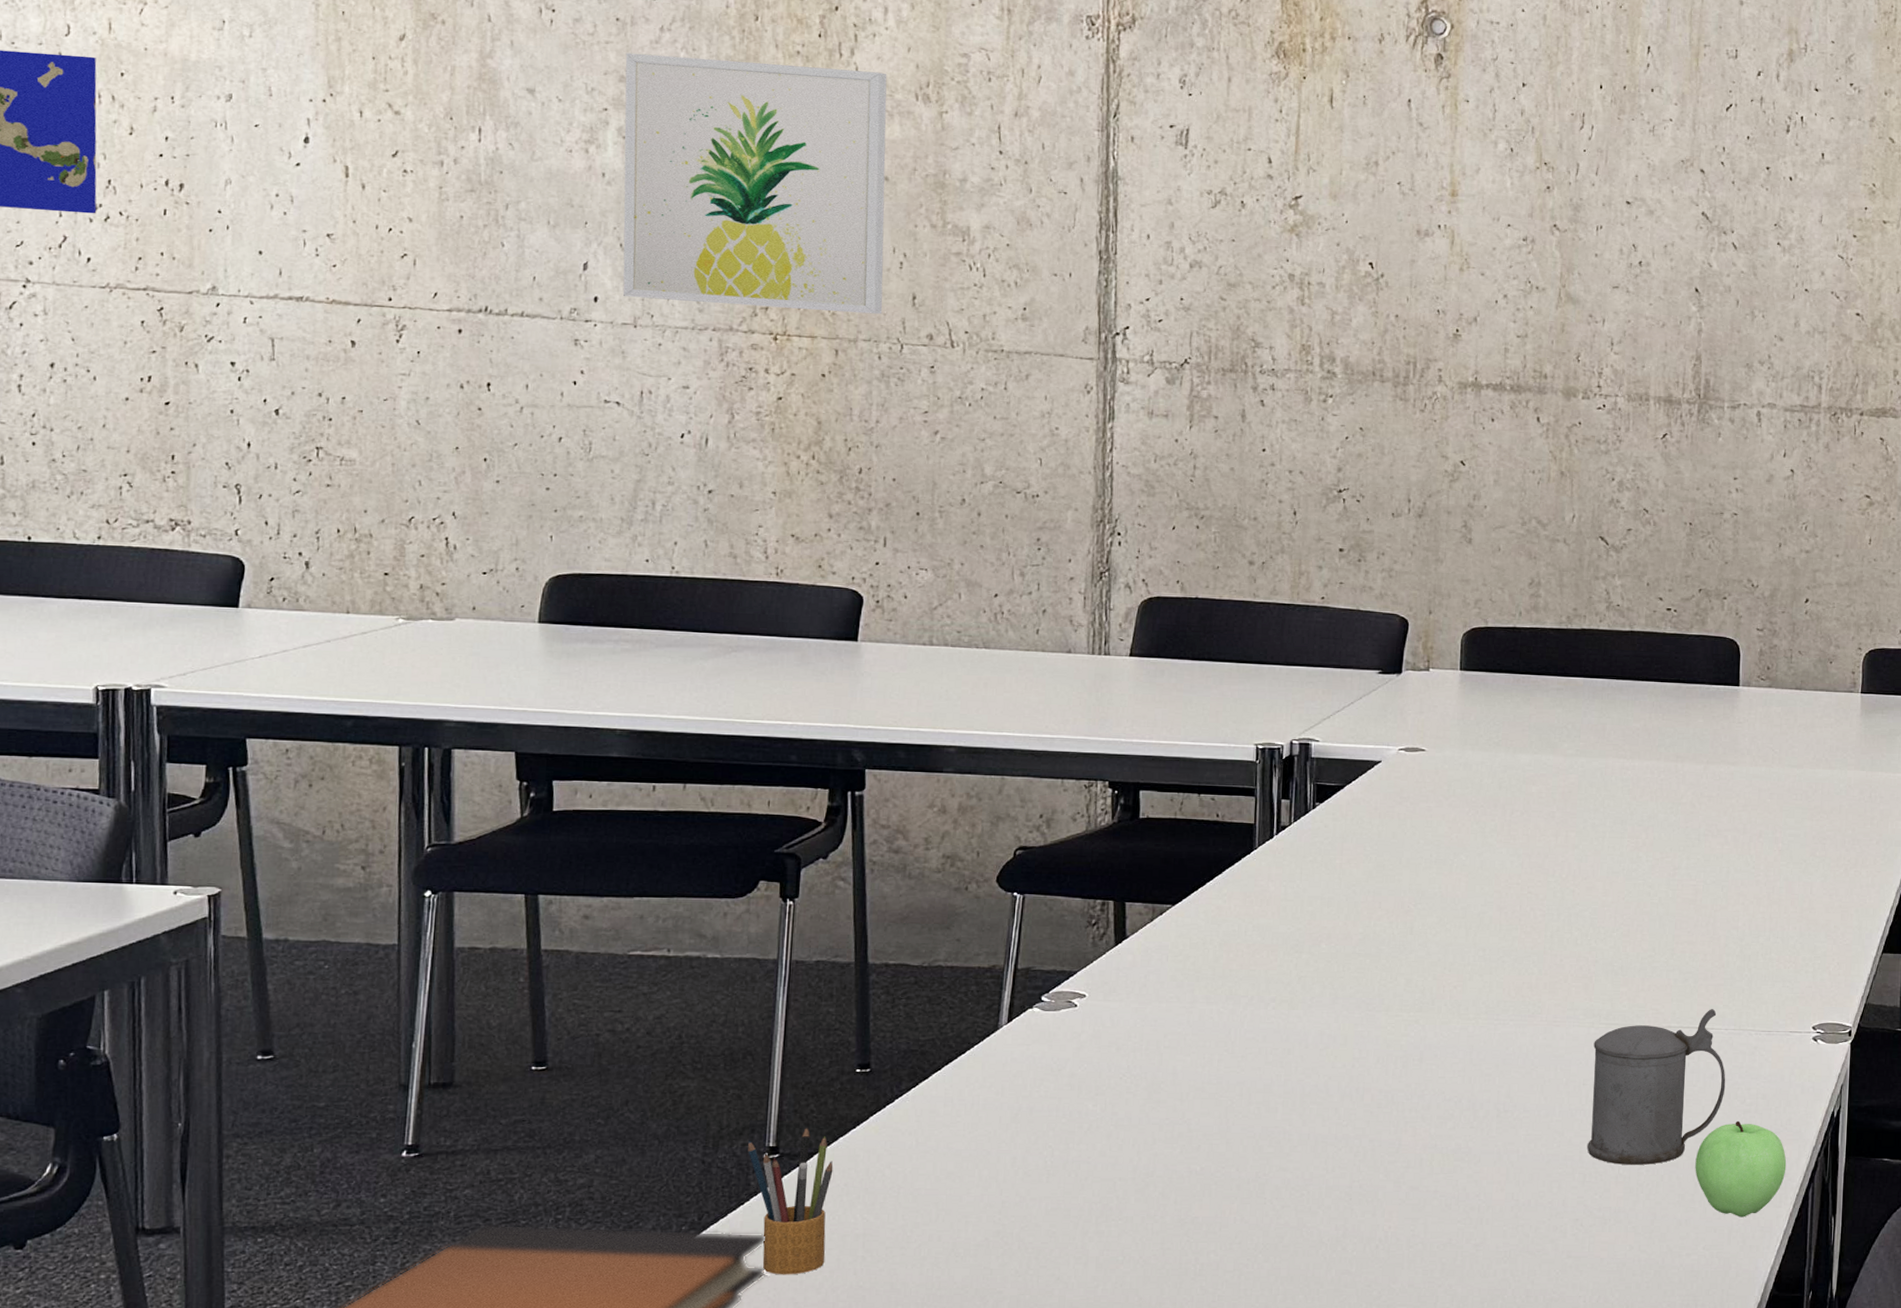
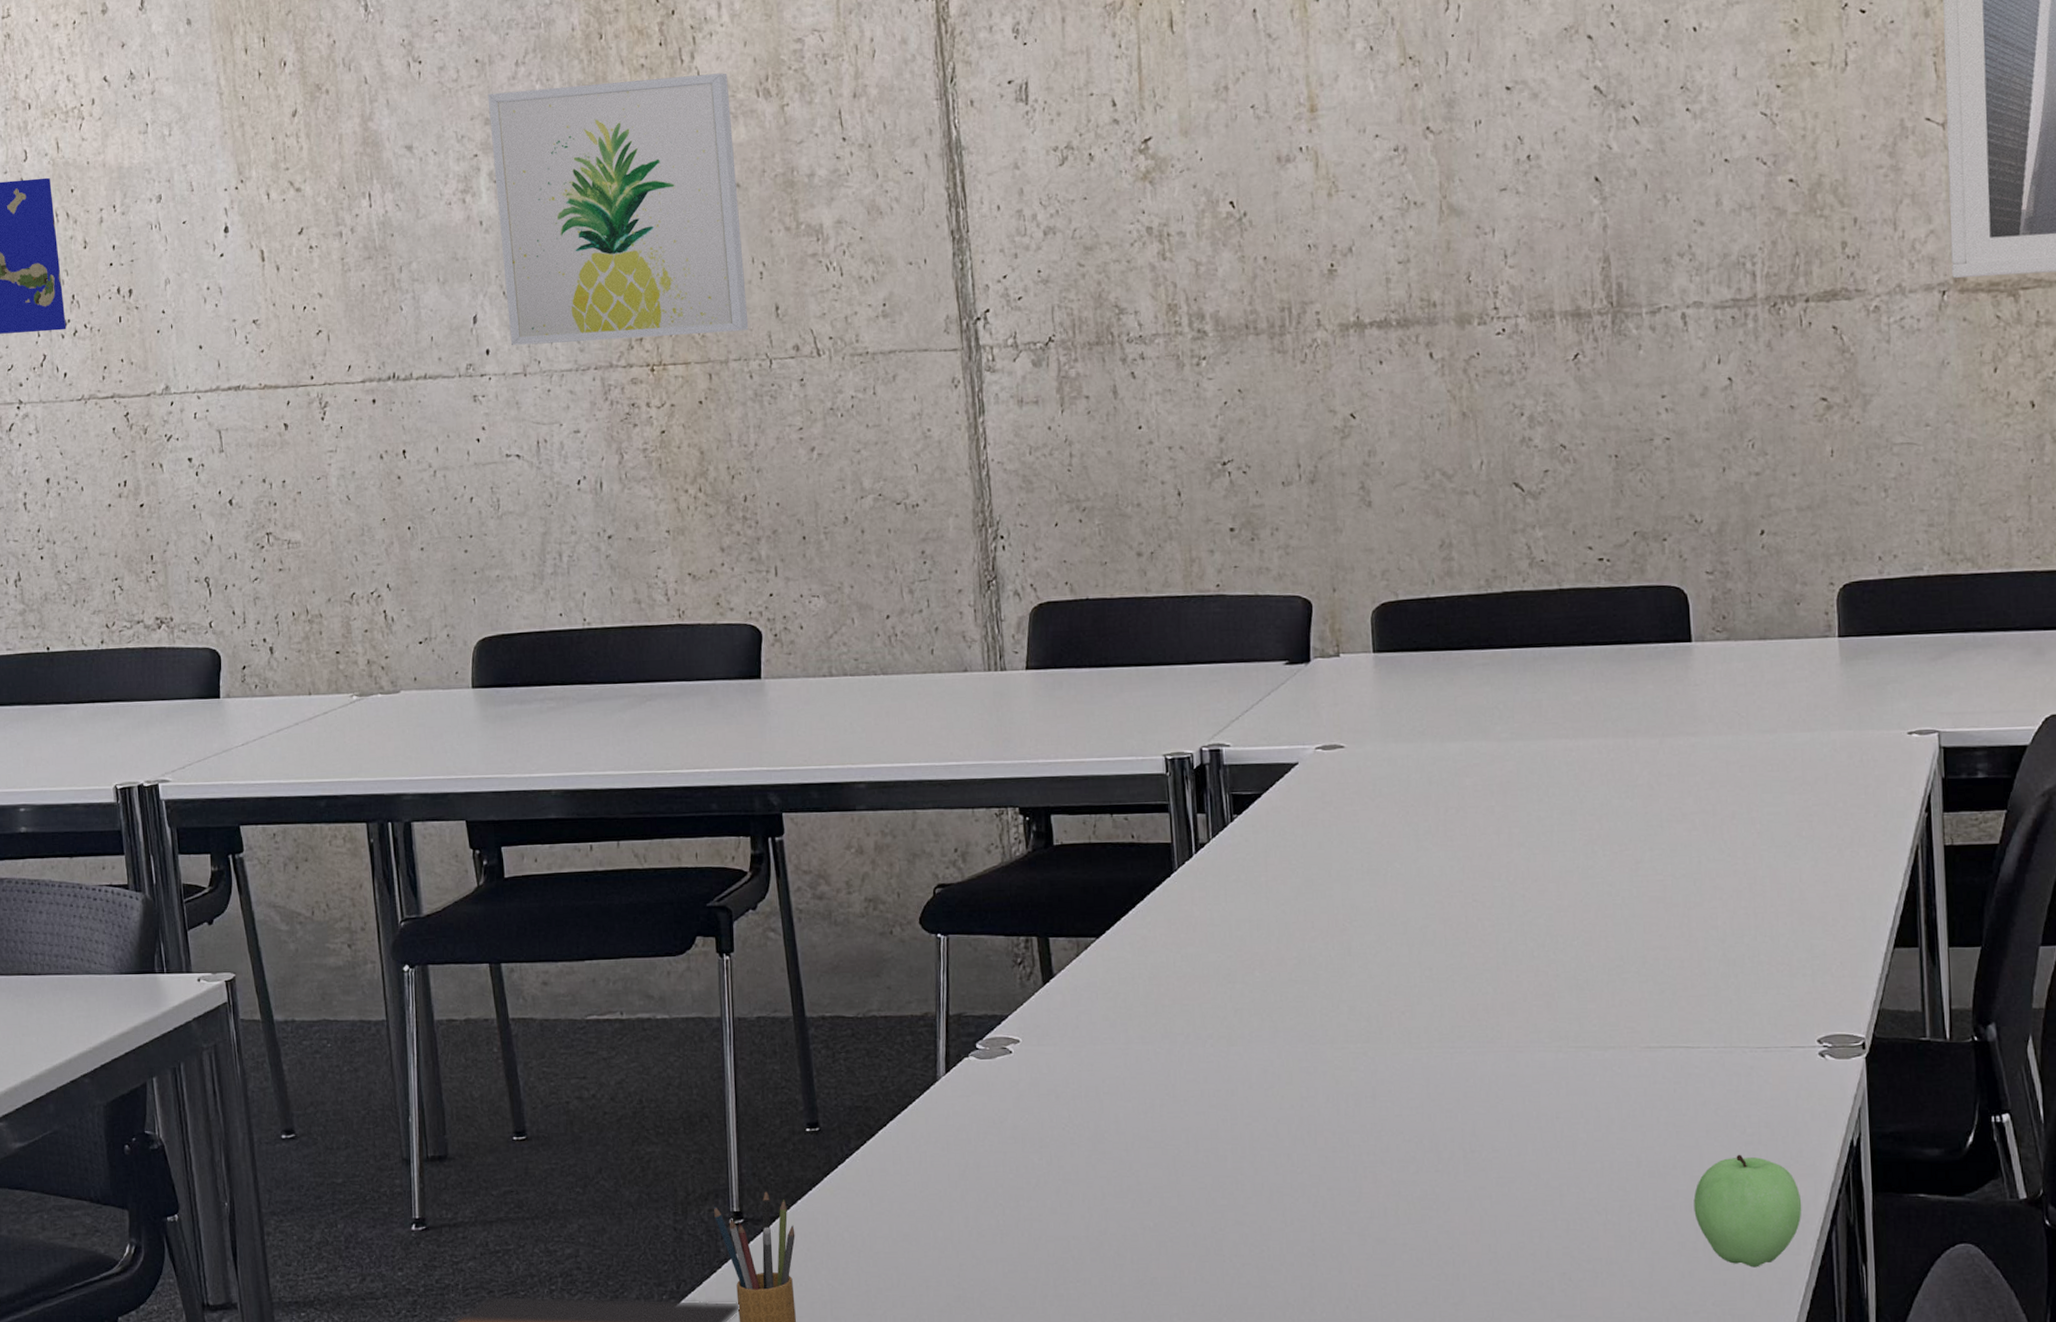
beer stein: present [1587,1009,1726,1165] -> none [1563,1024,1721,1209]

